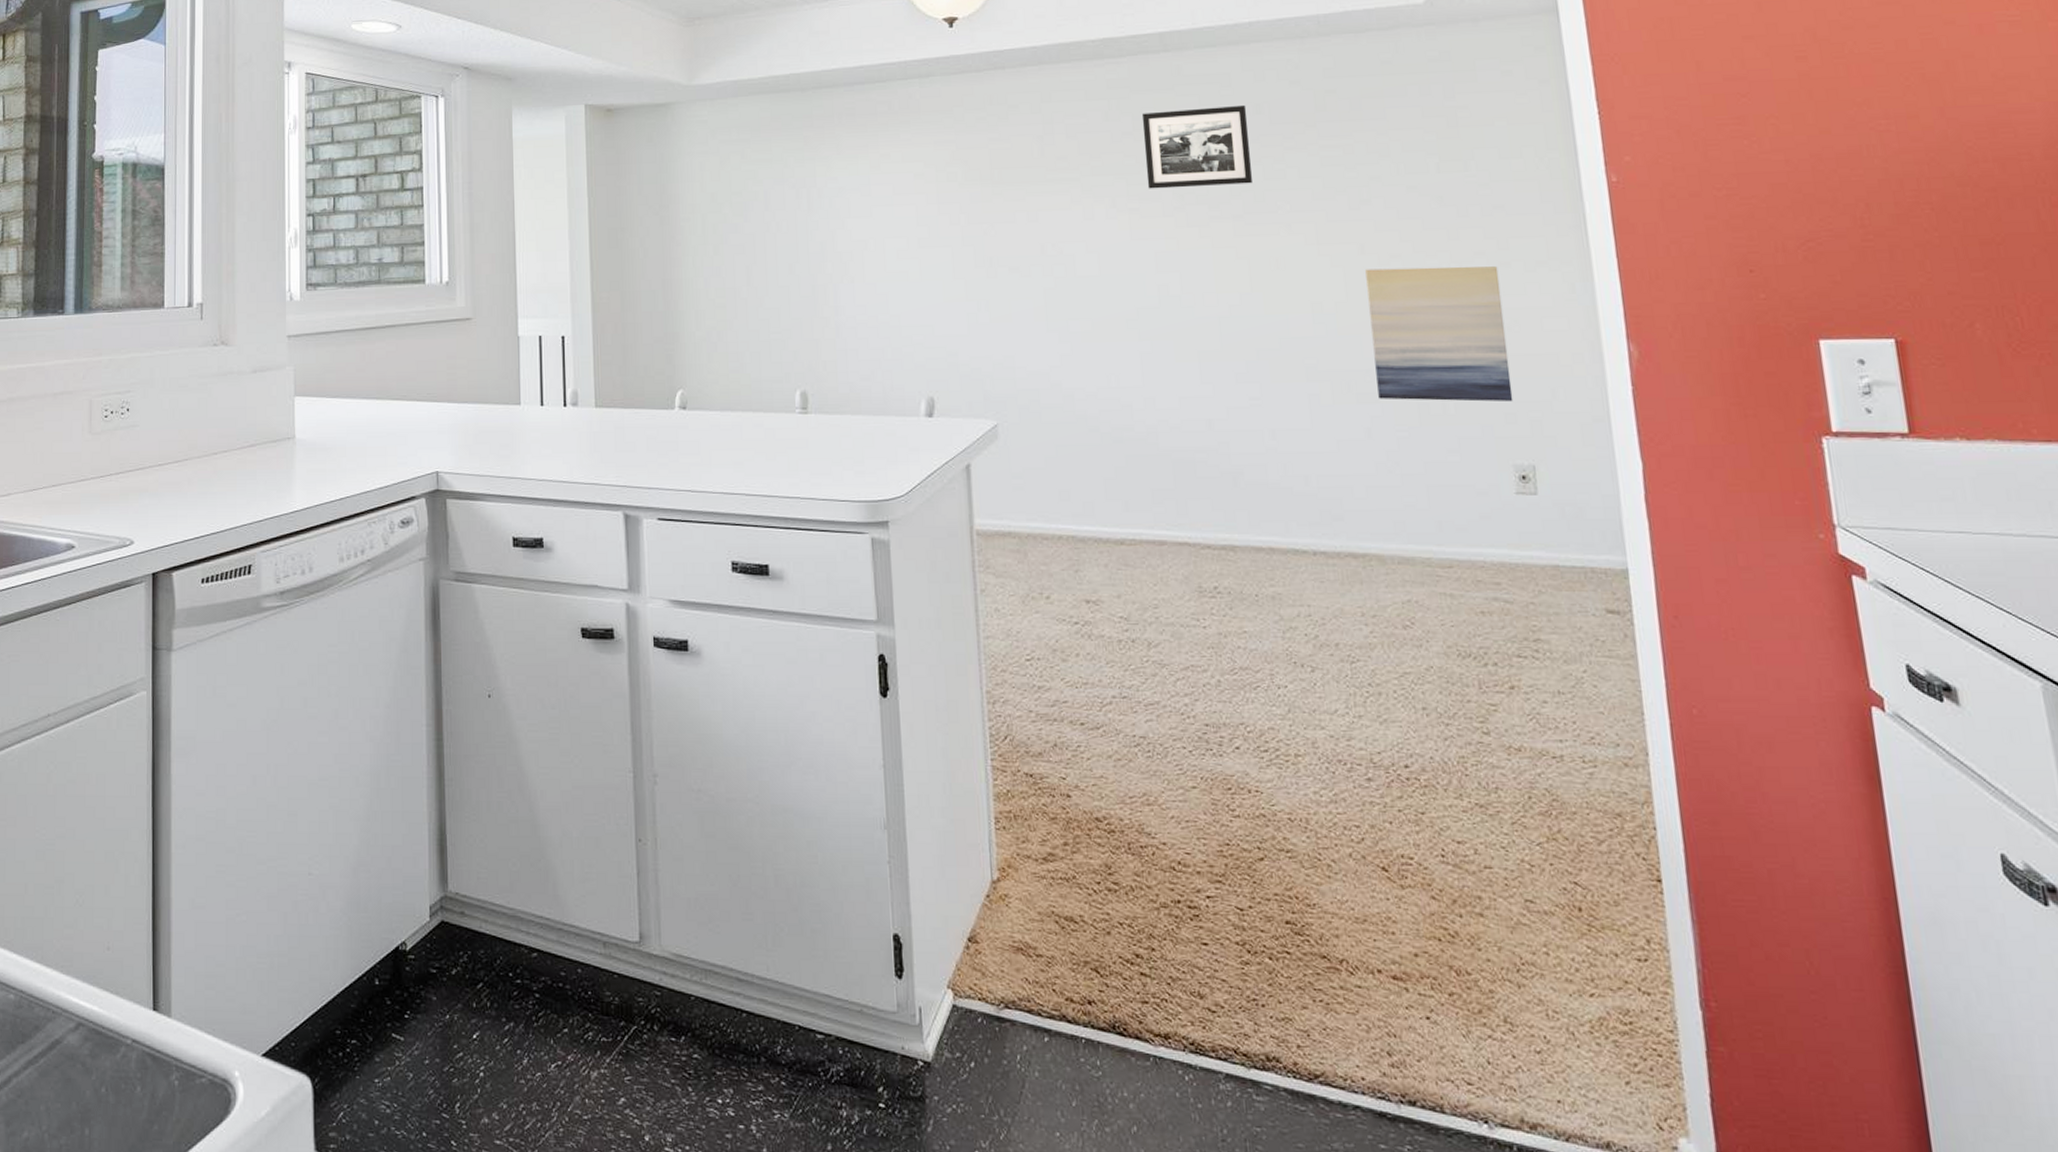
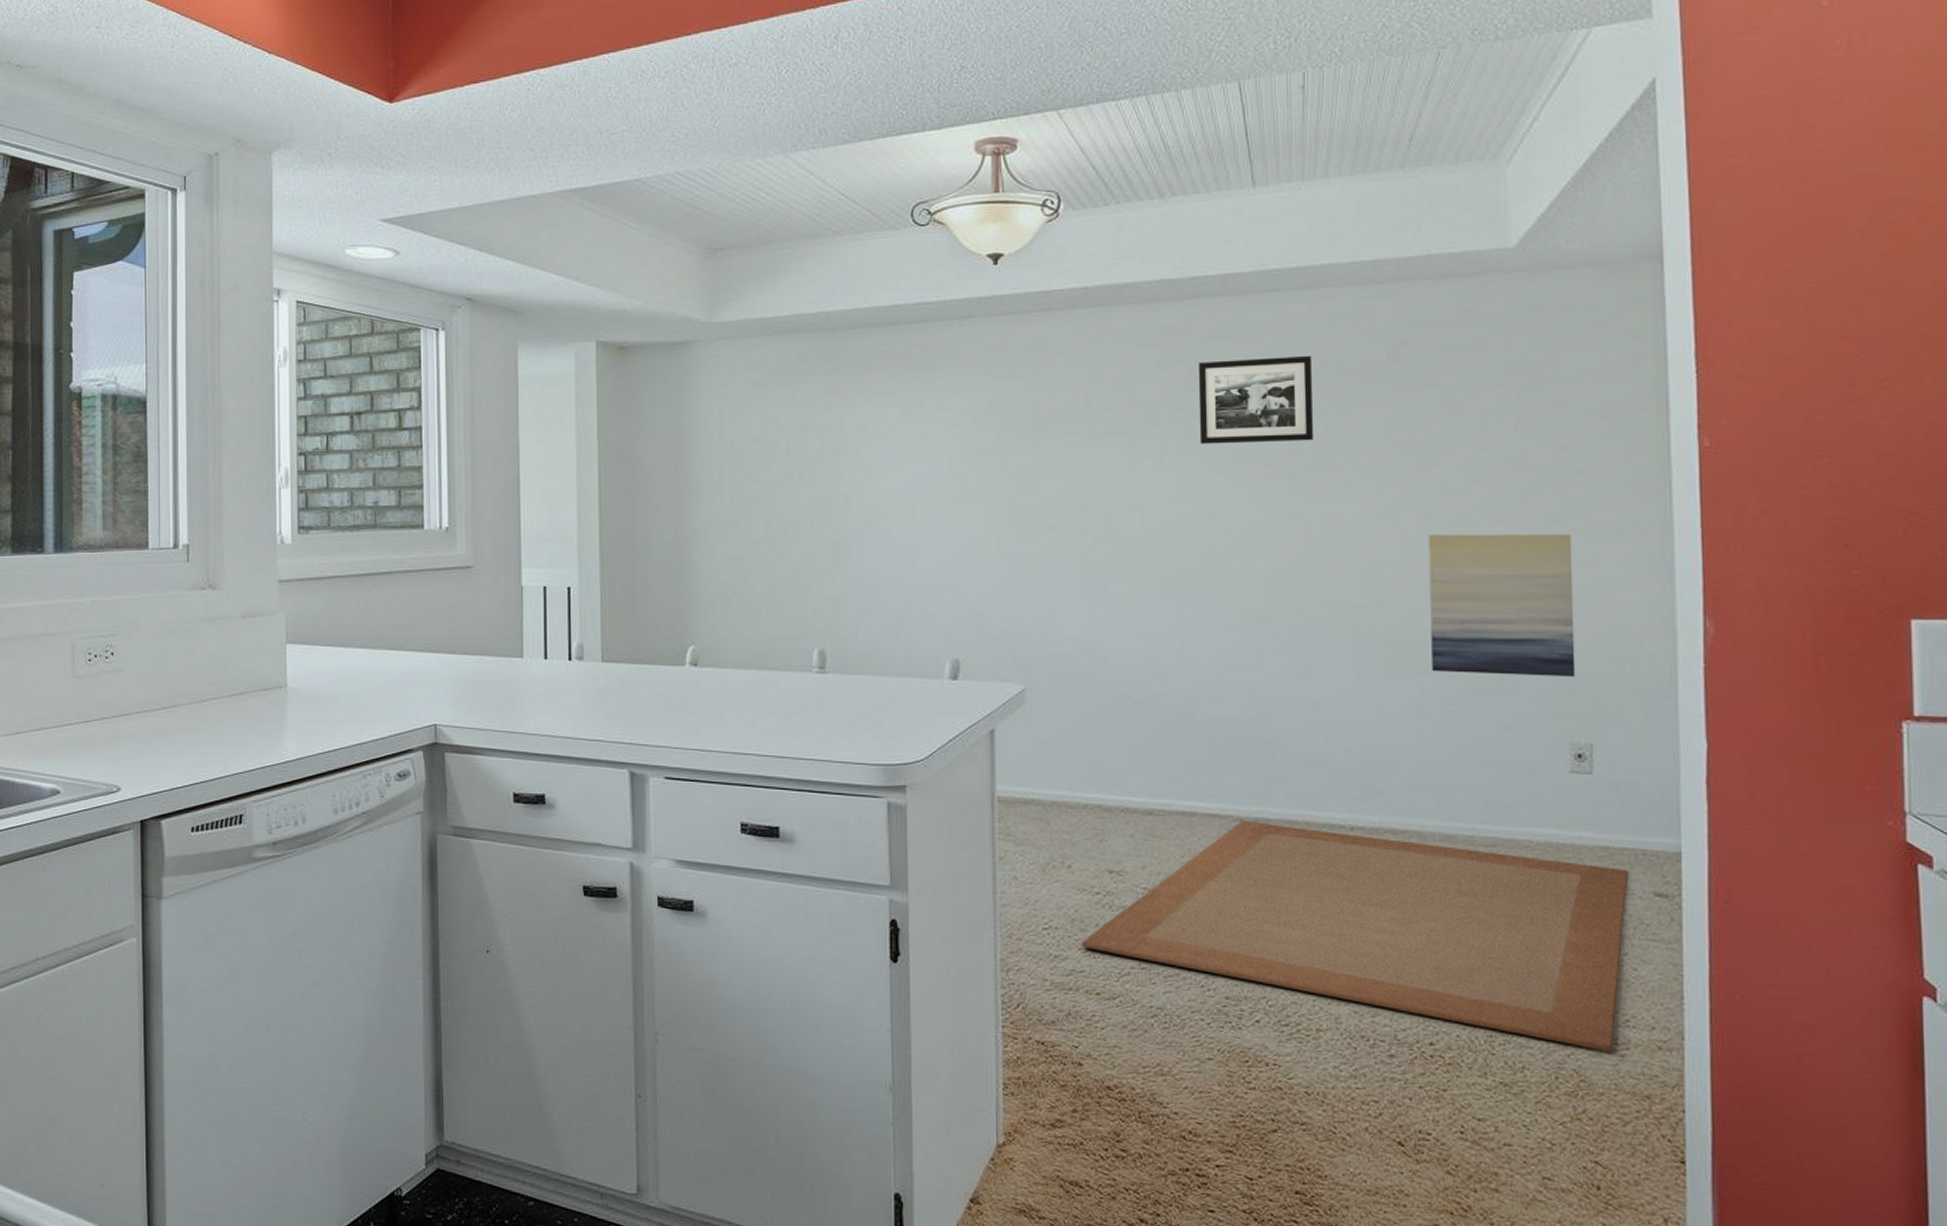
rug: none [1063,548,1582,771] -> present [1081,820,1629,1053]

